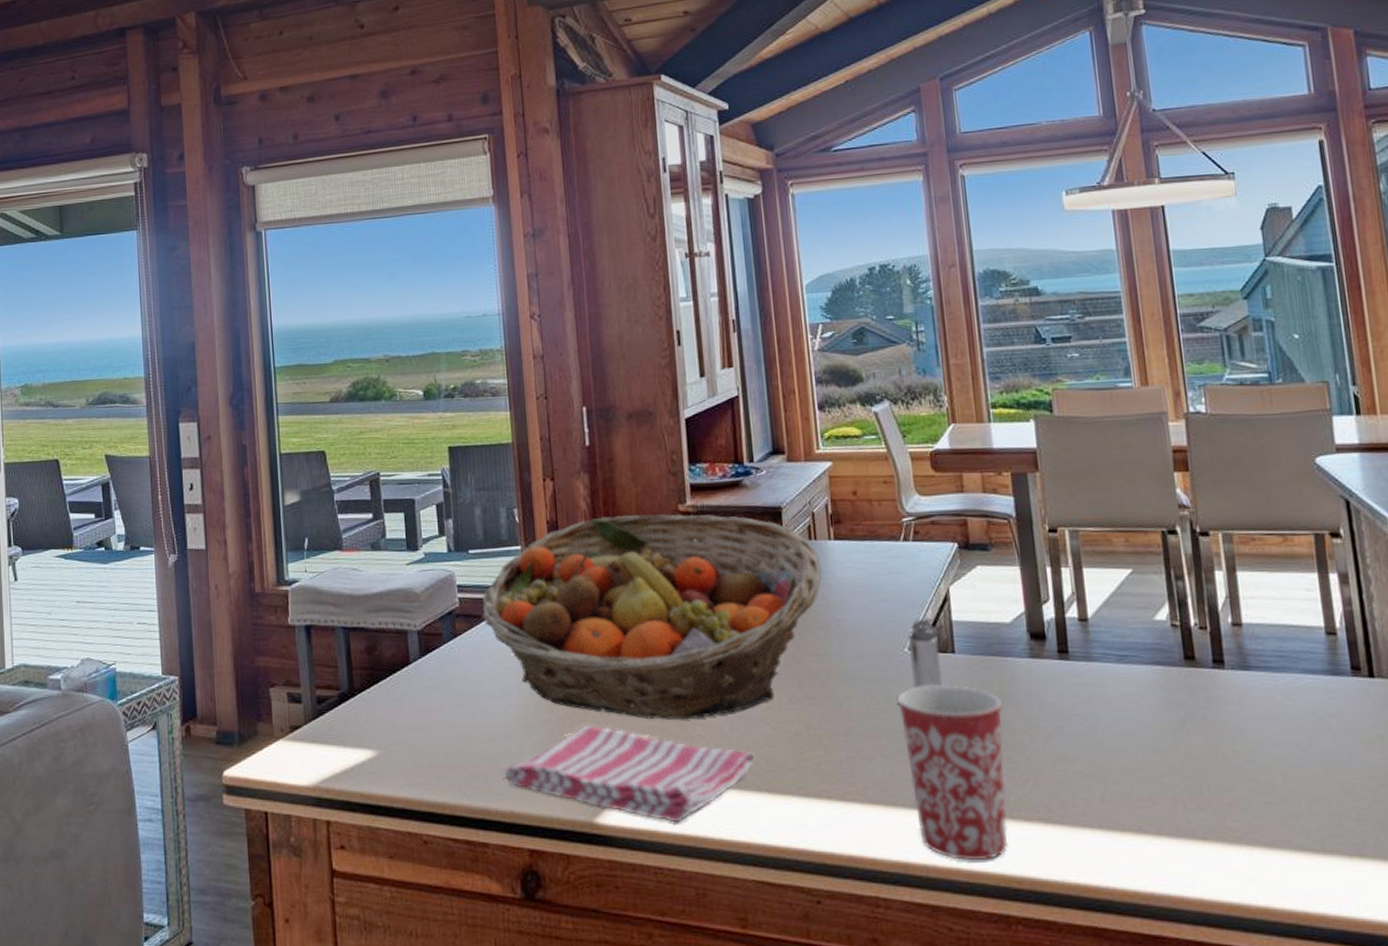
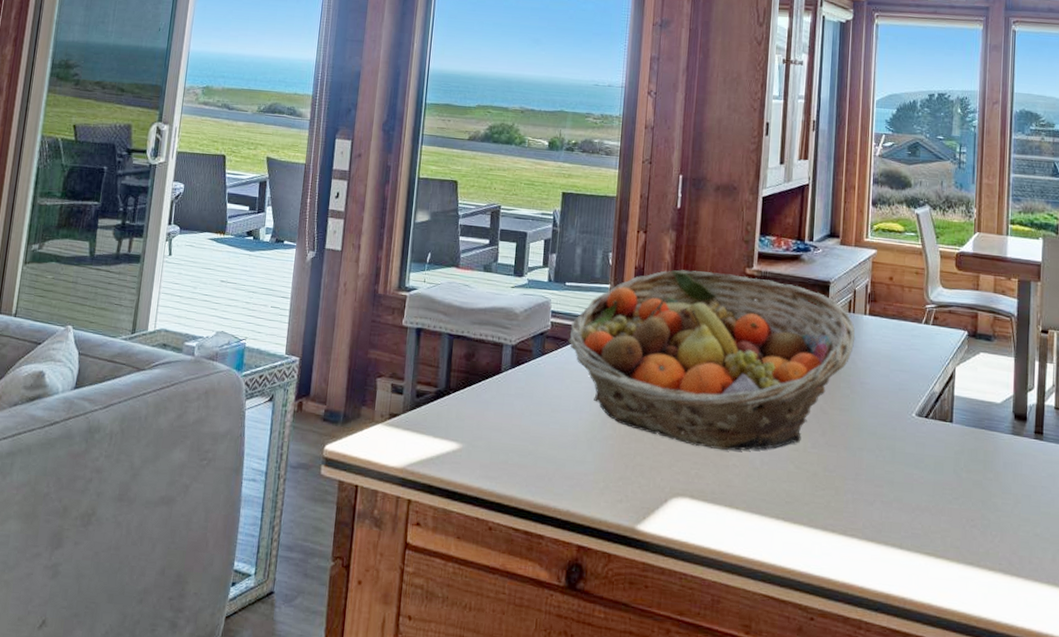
dish towel: present [505,726,755,823] -> none [567,445,778,538]
mug: present [897,684,1008,861] -> none [900,446,984,600]
shaker: present [907,619,942,689] -> none [915,390,942,449]

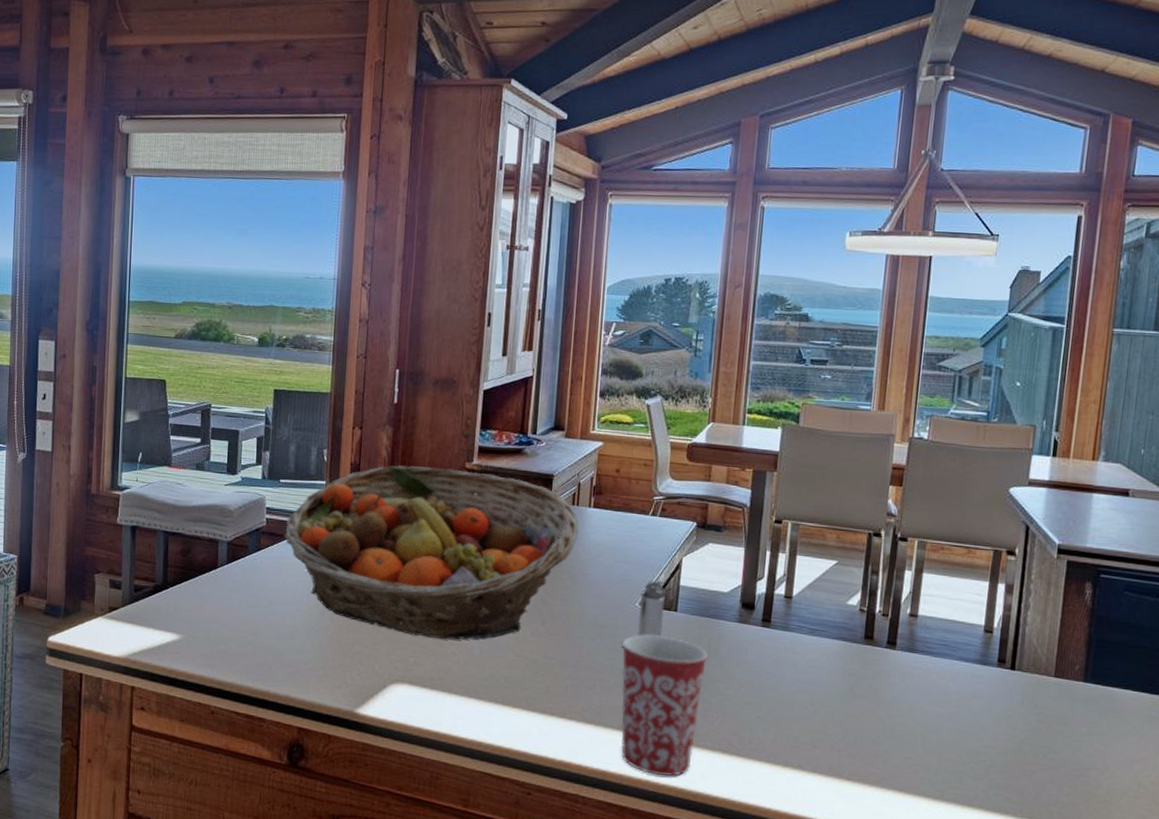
mug: none [900,446,984,600] -> present [621,634,708,776]
shaker: none [915,390,942,449] -> present [637,581,667,637]

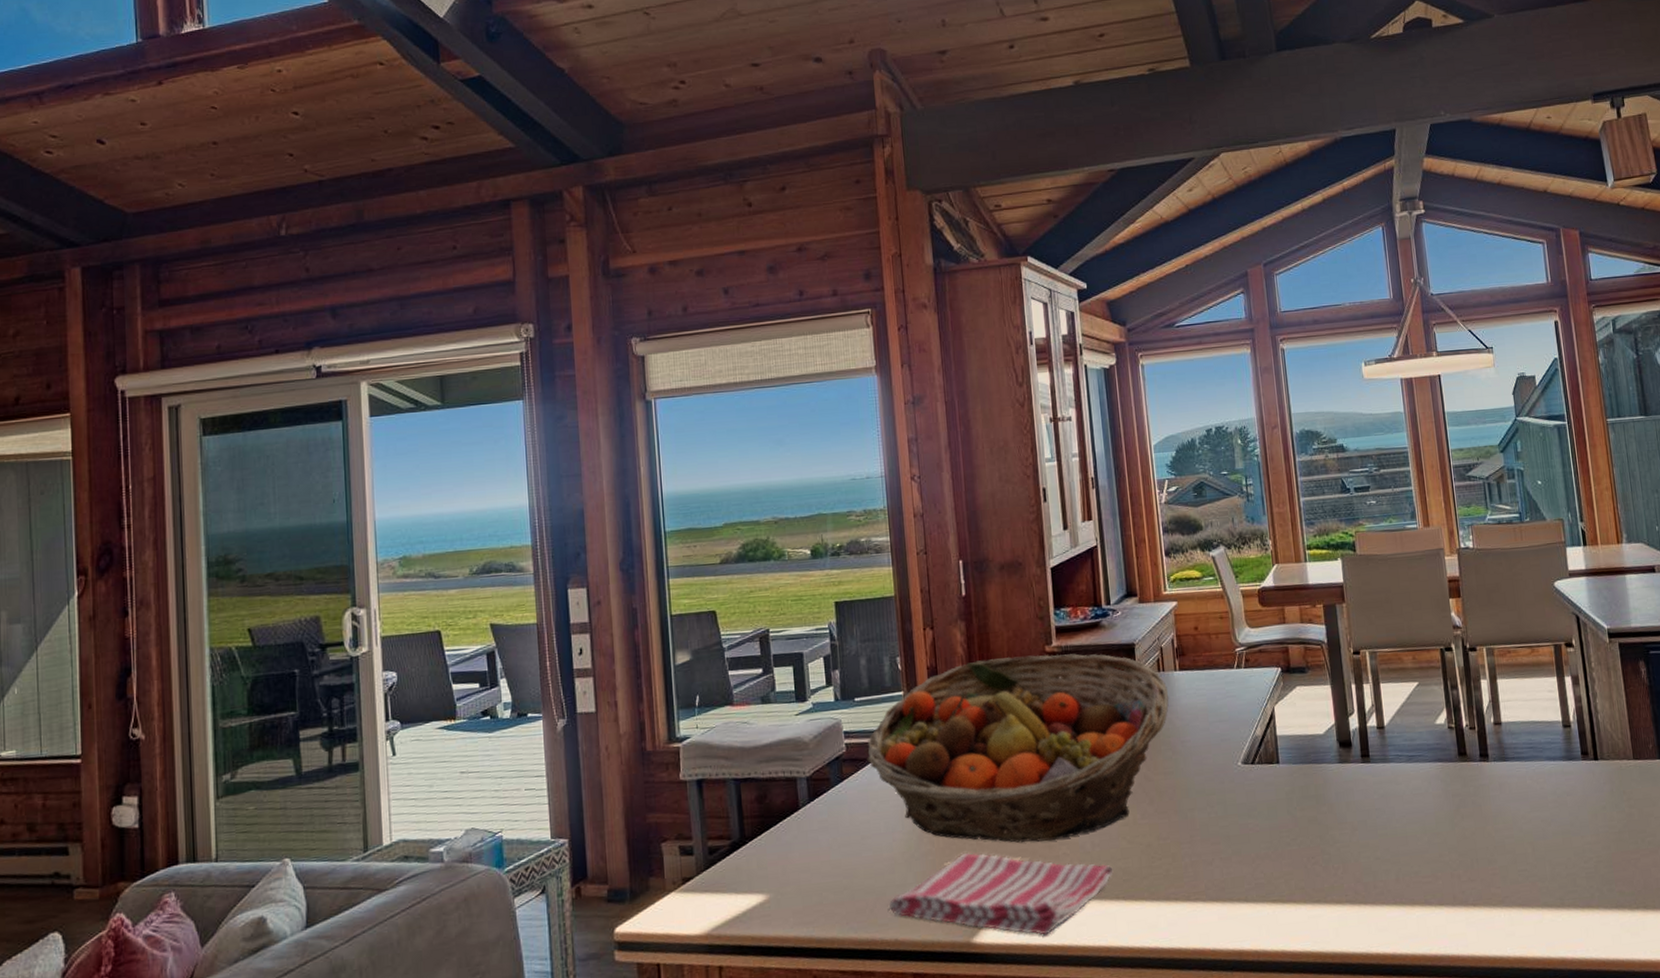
dish towel: none [286,635,497,720] -> present [889,853,1113,936]
mug: present [621,634,708,776] -> none [1232,791,1323,944]
shaker: present [637,581,667,637] -> none [1240,736,1269,797]

